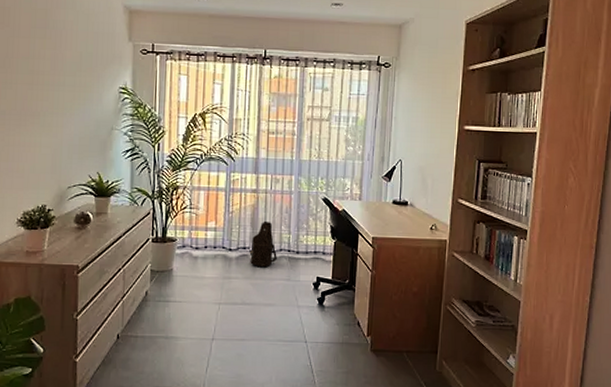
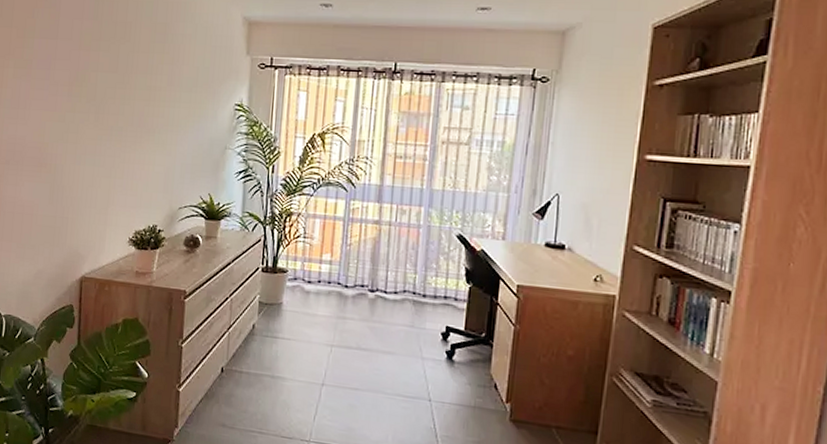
shoulder bag: present [249,220,278,268] -> none [367,256,401,310]

